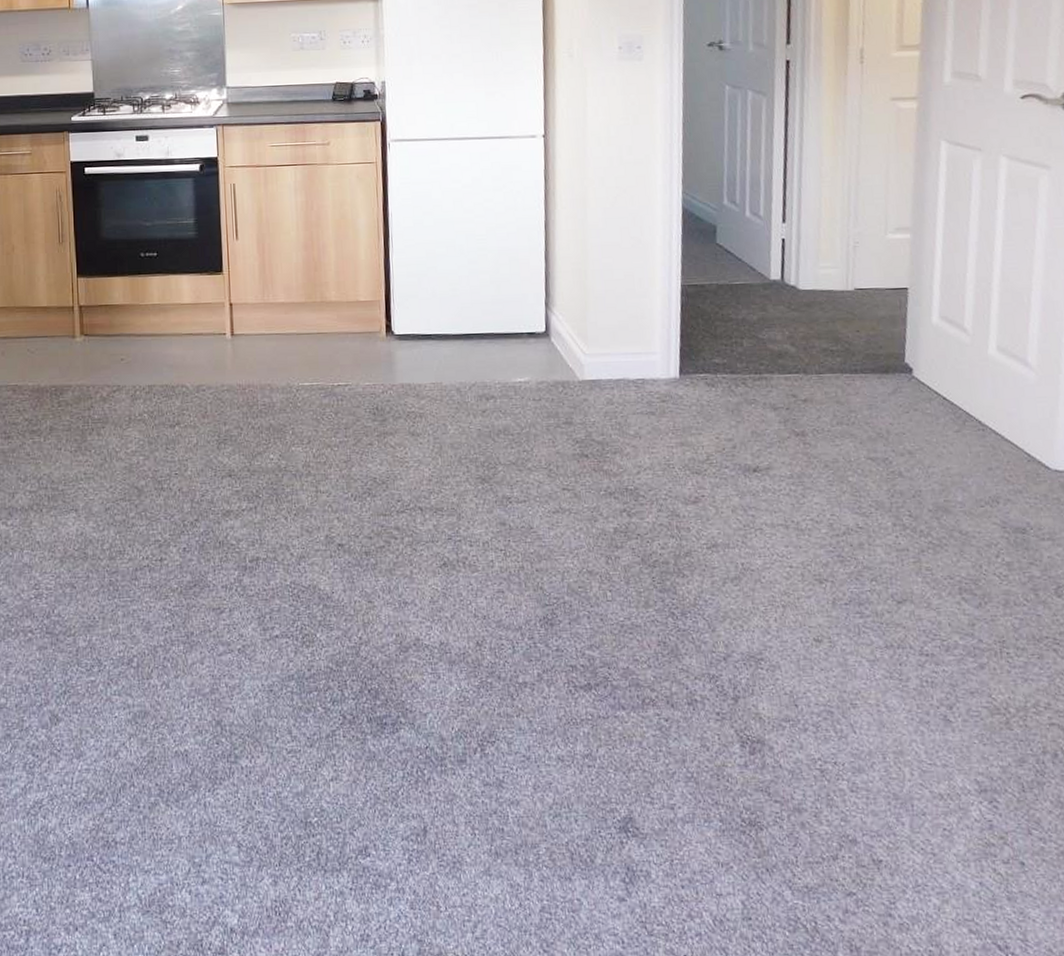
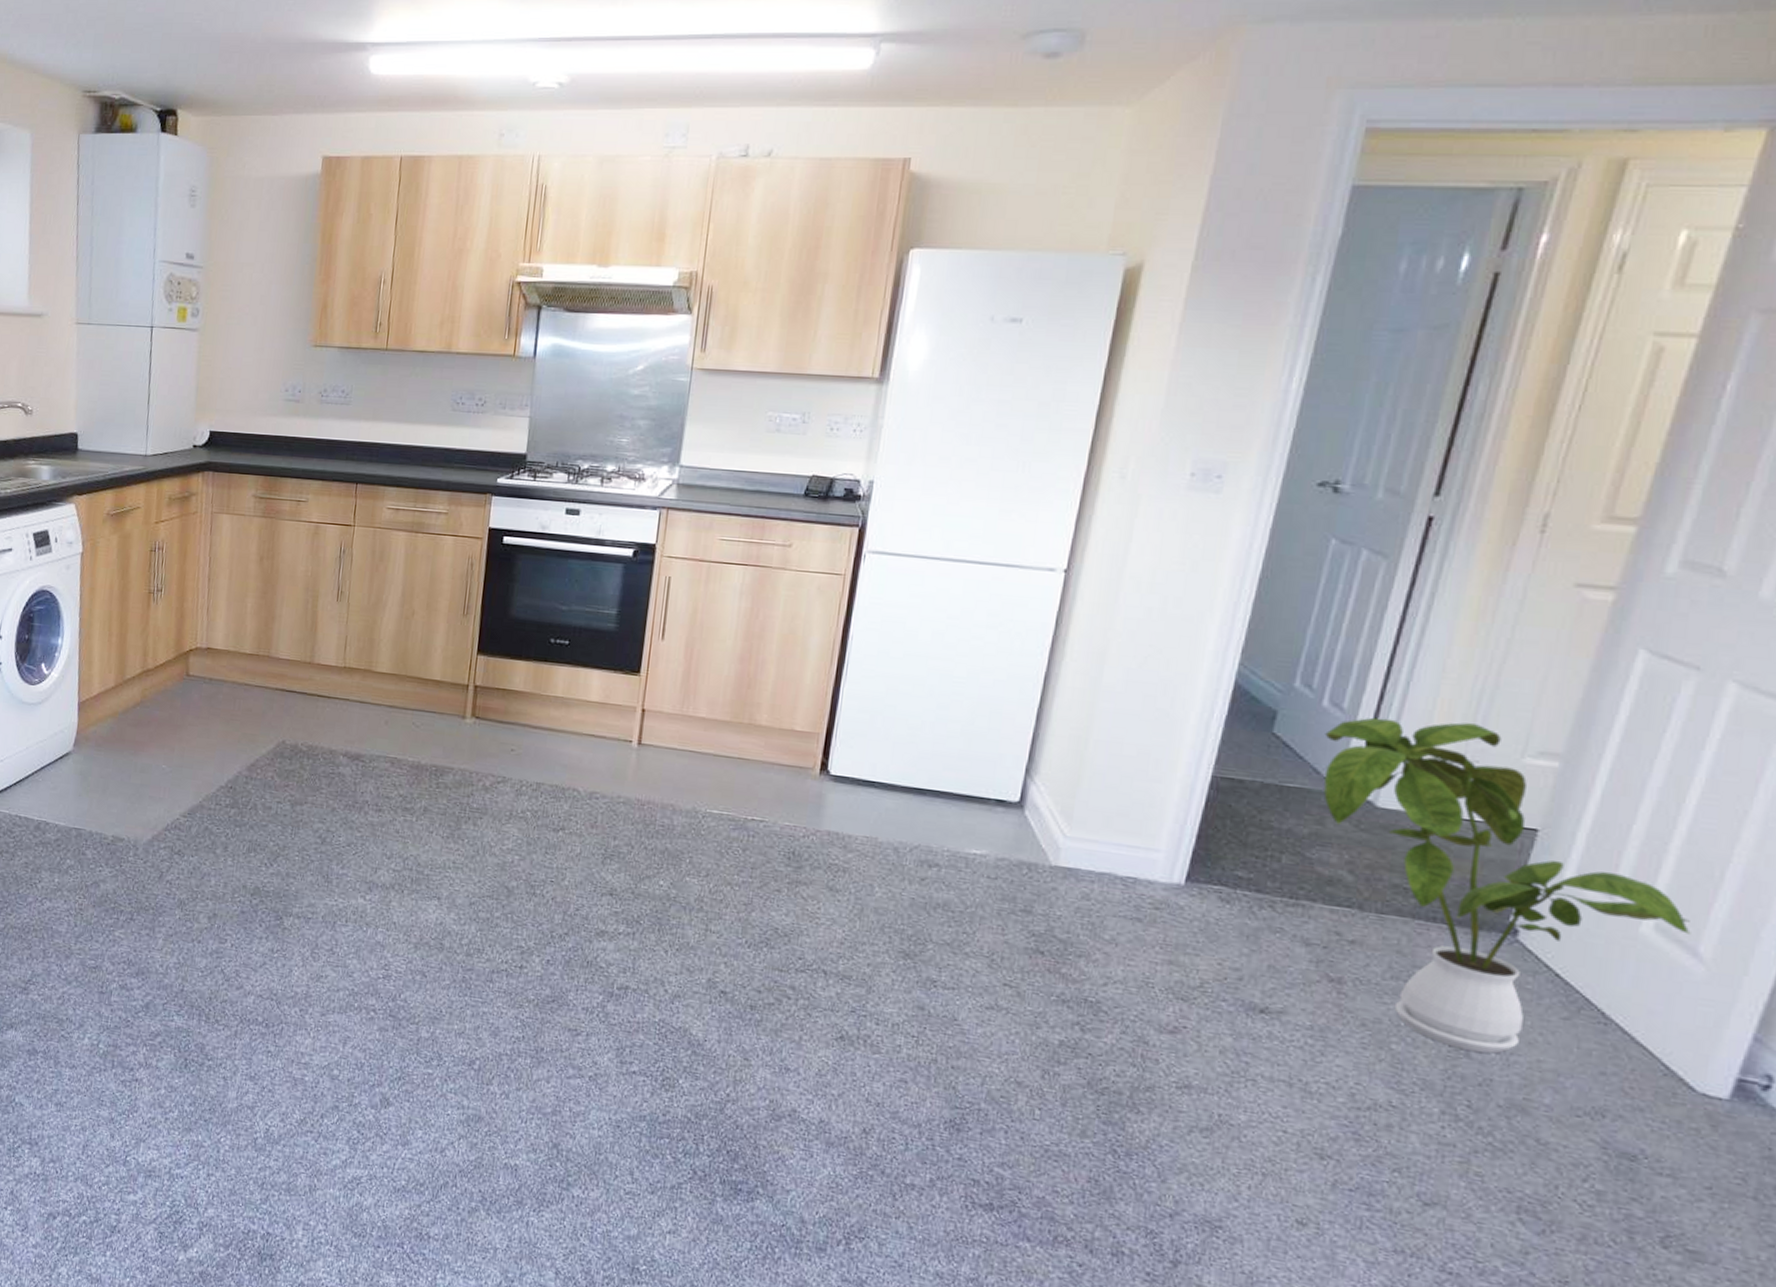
house plant: none [752,214,1020,471] -> present [1323,717,1691,1054]

